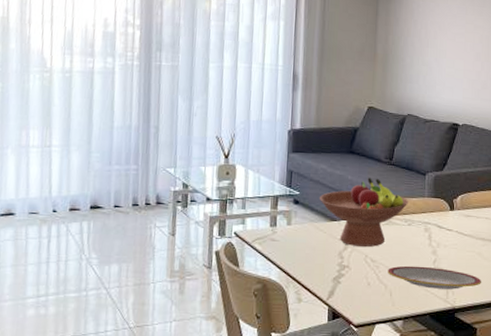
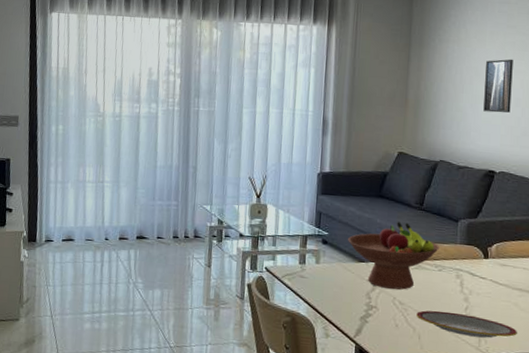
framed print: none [447,14,473,67] -> present [483,59,513,113]

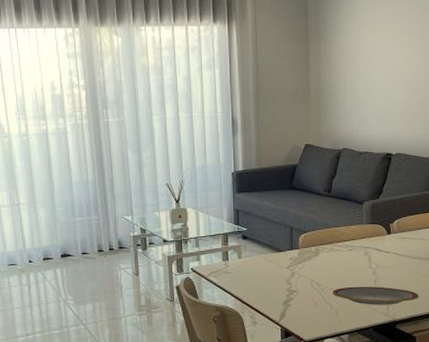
fruit bowl: present [348,222,439,290] -> none [266,210,348,273]
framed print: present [483,59,513,113] -> none [378,45,402,98]

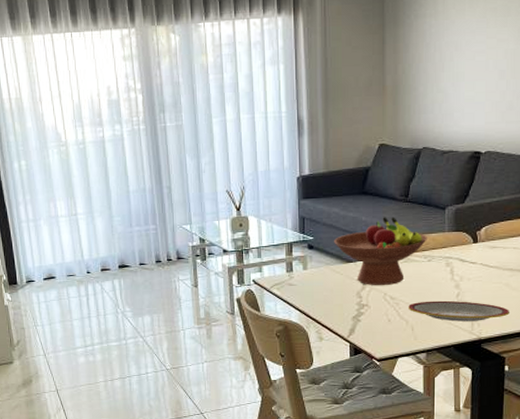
fruit bowl: none [266,210,348,273] -> present [334,217,427,285]

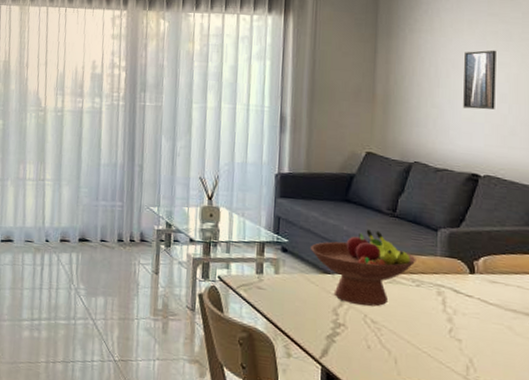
plate: present [408,300,509,322] -> none [391,331,513,366]
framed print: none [466,27,496,89] -> present [463,50,496,110]

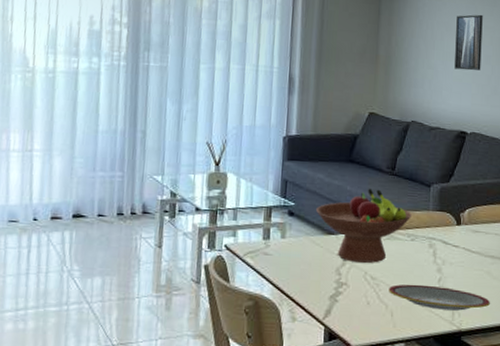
plate: none [391,331,513,366] -> present [389,284,490,311]

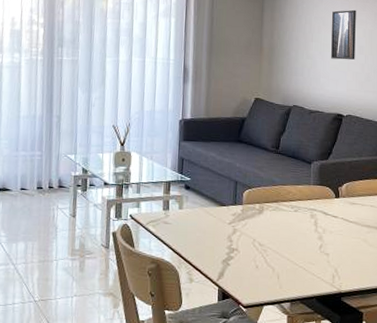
fruit bowl: present [316,188,412,263] -> none [209,165,295,231]
plate: present [389,284,490,311] -> none [275,250,367,274]

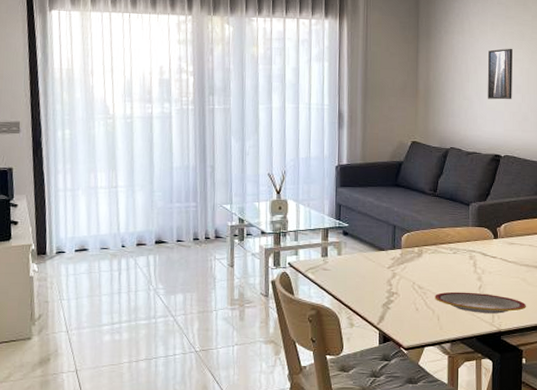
plate: none [275,250,367,274] -> present [435,292,526,314]

